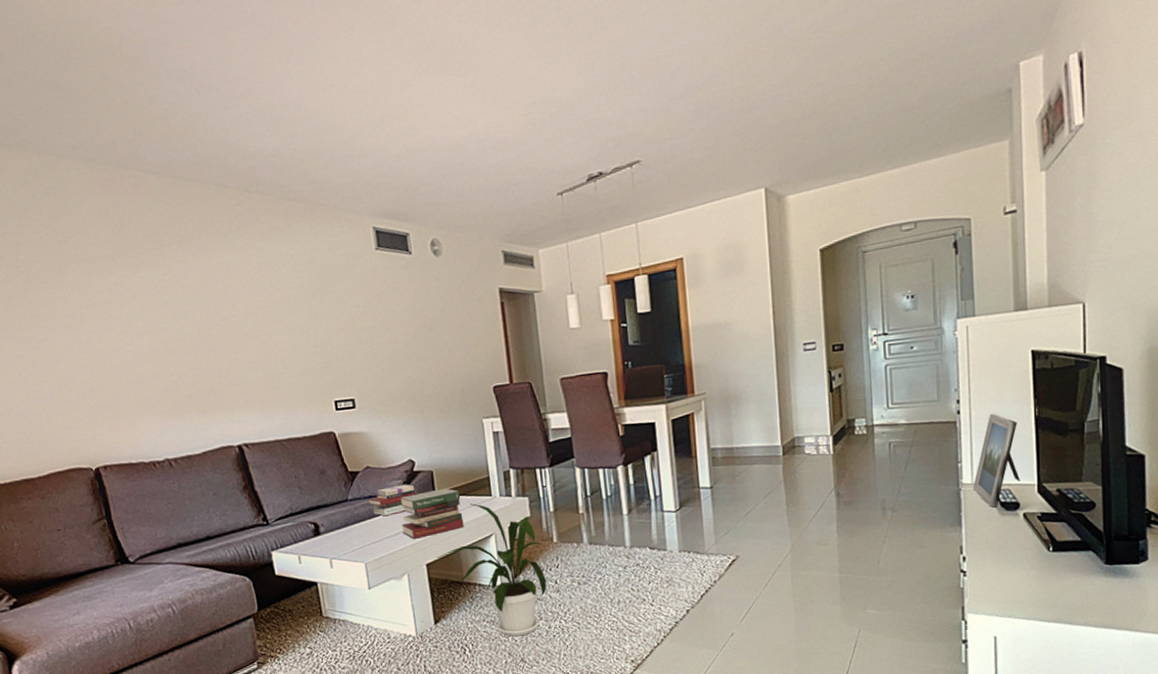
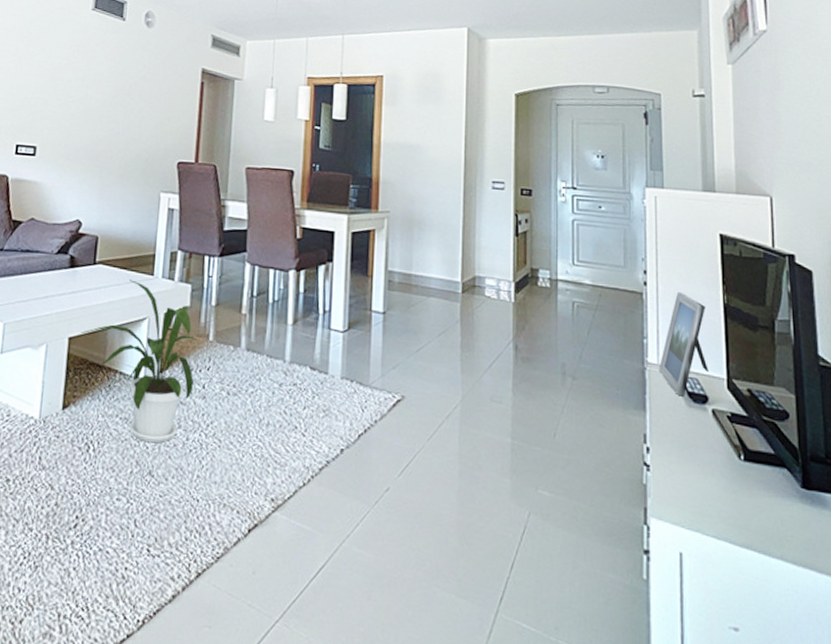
books: present [368,484,416,517] -> none [24,244,76,276]
books: present [400,488,464,539] -> none [51,257,122,307]

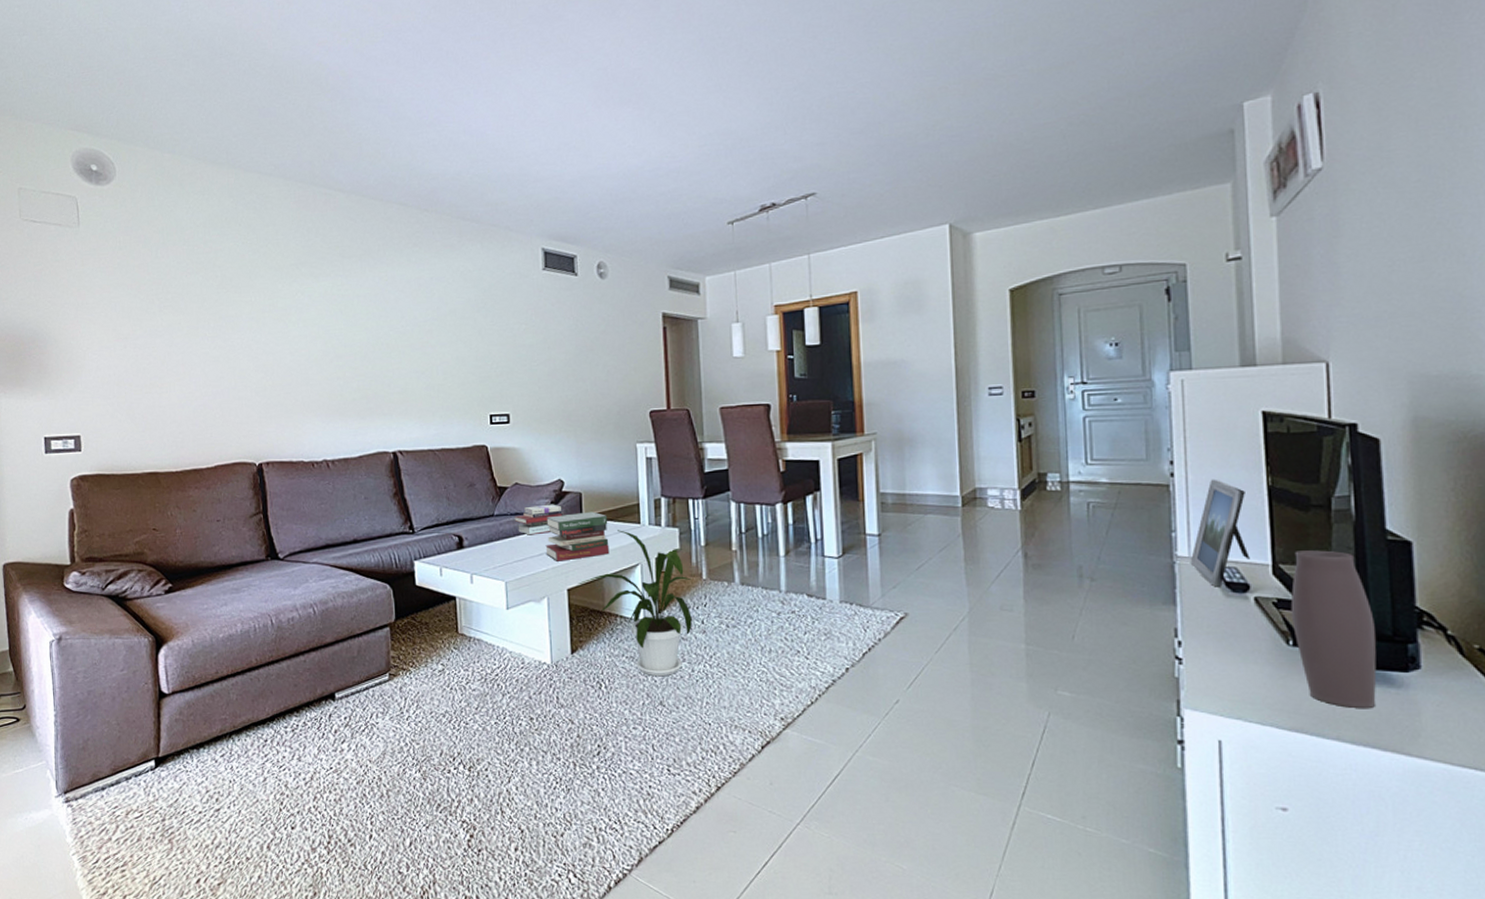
books: none [24,244,76,276] -> present [515,504,563,535]
books: none [51,257,122,307] -> present [545,511,610,561]
vase: none [742,368,813,530] -> present [1290,550,1377,709]

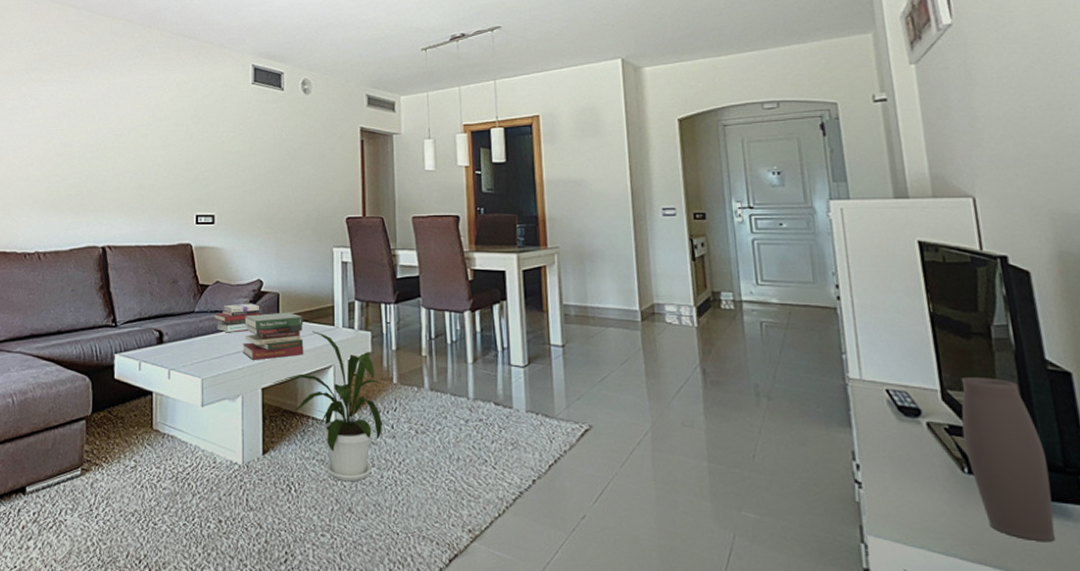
picture frame: present [1190,479,1250,589] -> none [861,303,919,412]

